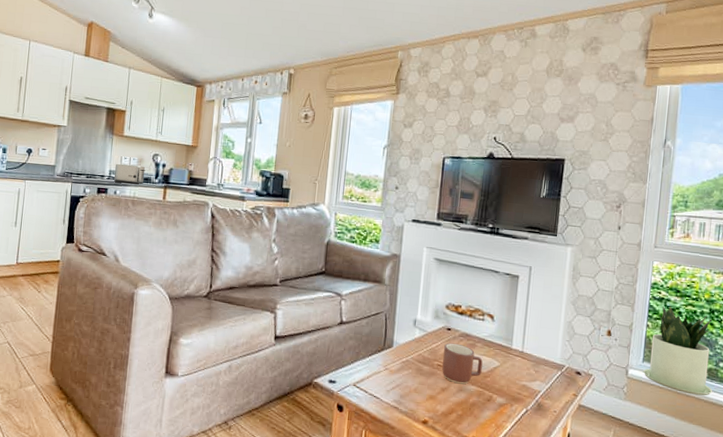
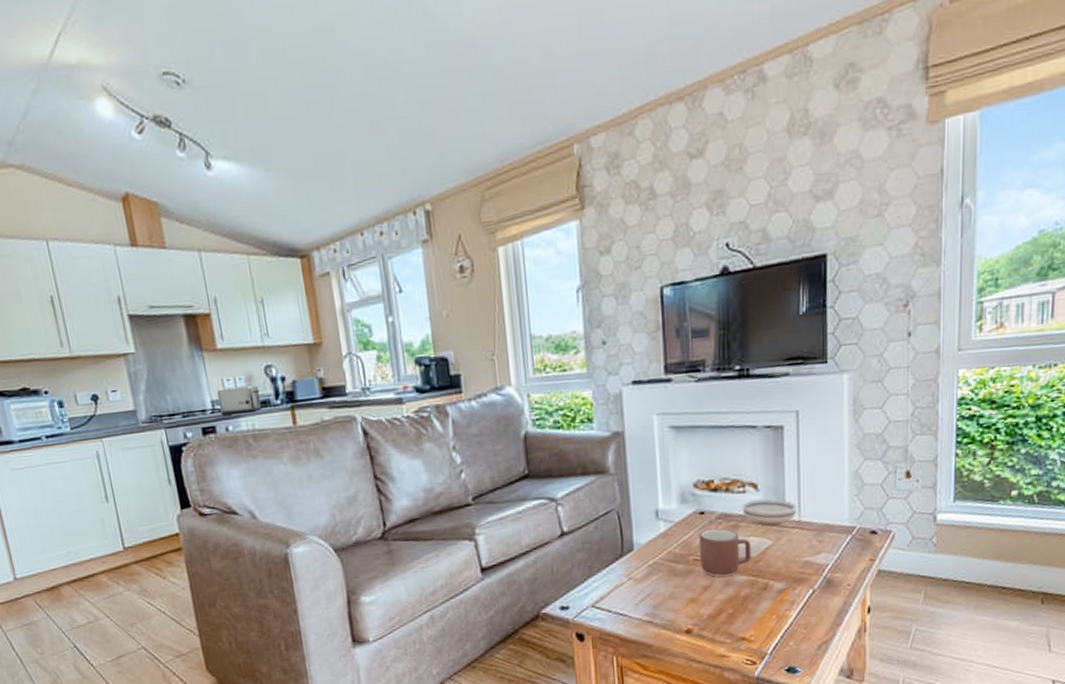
bowl: none [480,327,523,352] -> present [742,498,798,527]
planter: present [643,306,713,396] -> none [955,423,1045,529]

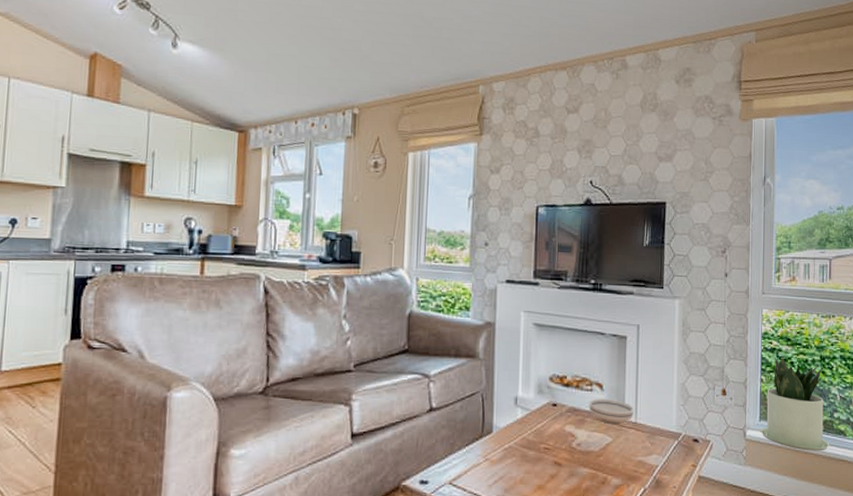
toaster: present [216,385,261,415] -> none [133,232,176,258]
mug: present [698,528,751,578] -> none [549,420,594,468]
planter: none [955,423,1045,529] -> present [761,356,830,451]

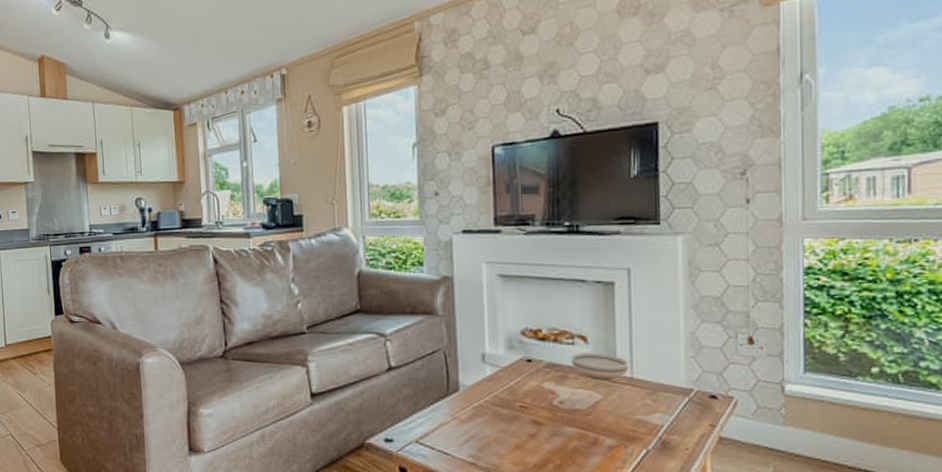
planter: present [761,356,830,451] -> none [806,295,914,408]

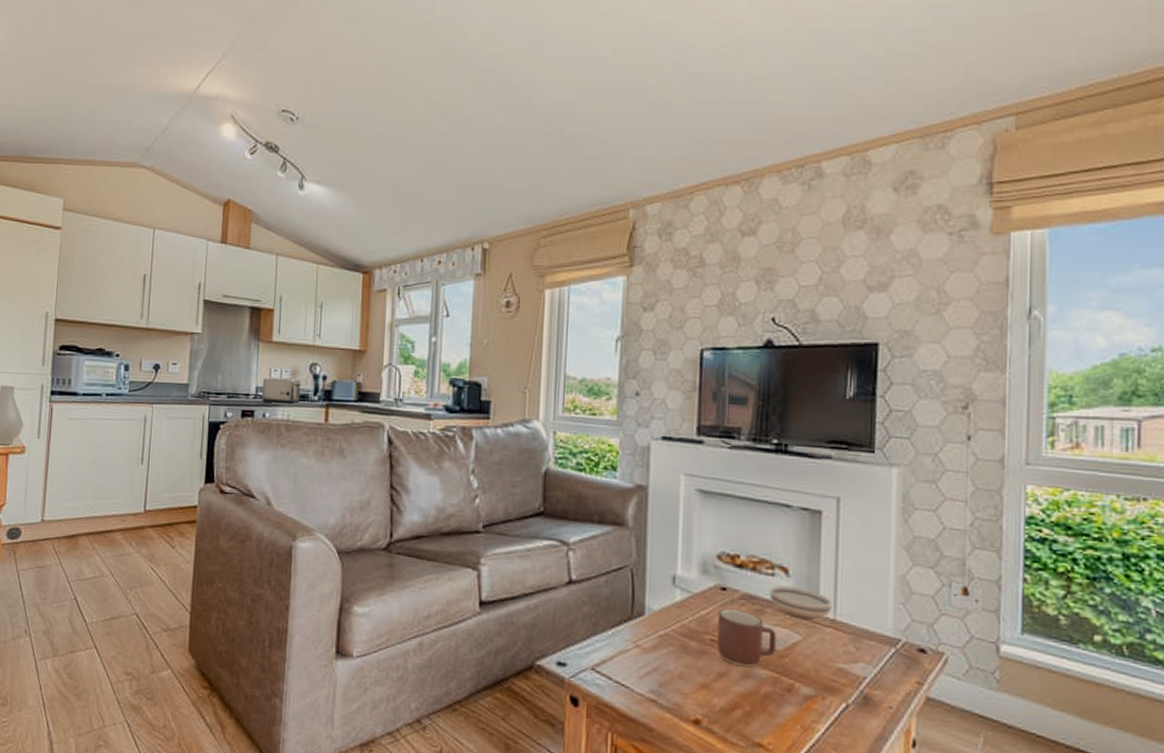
toaster: none [94,214,130,238] -> present [262,377,301,405]
mug: none [525,377,580,427] -> present [716,608,776,668]

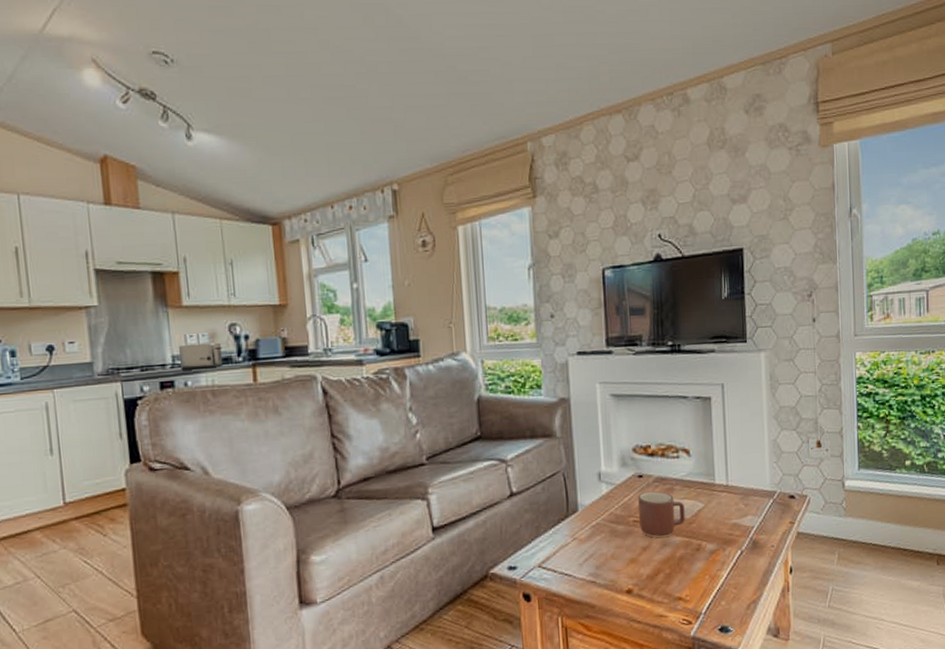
bowl: present [769,585,833,621] -> none [676,463,725,490]

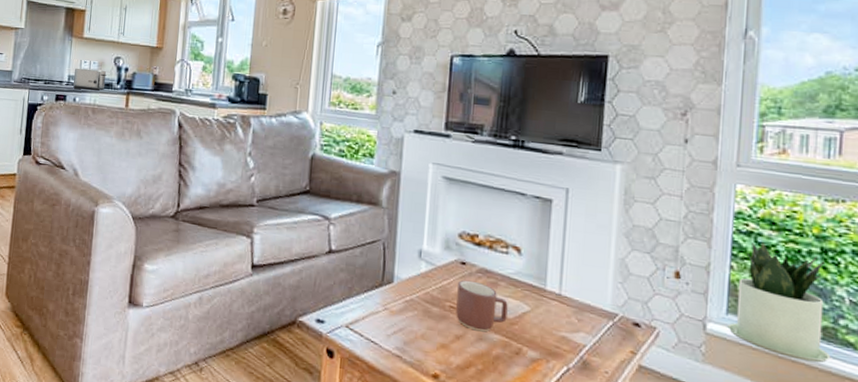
planter: none [860,400,935,495] -> present [727,242,831,364]

